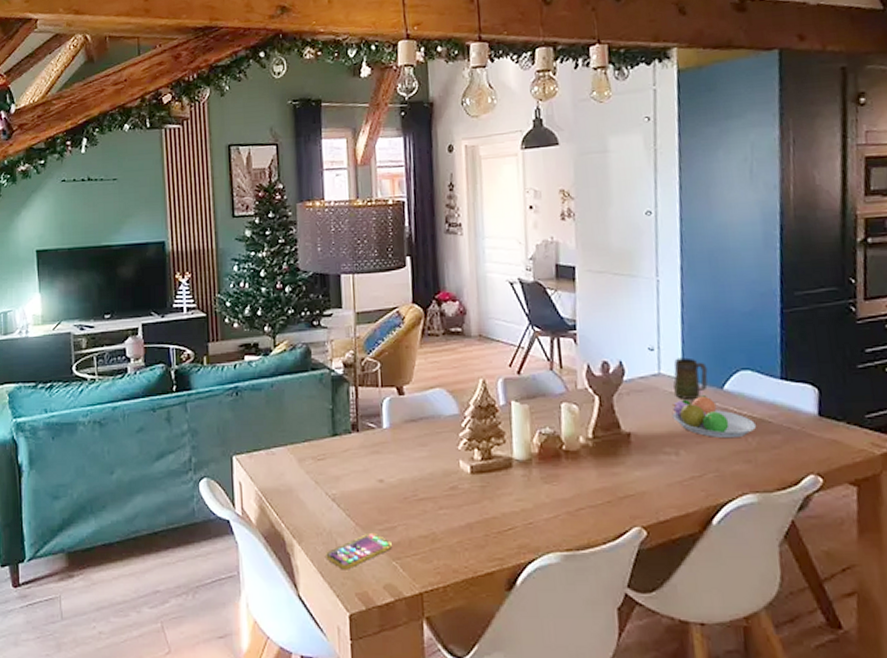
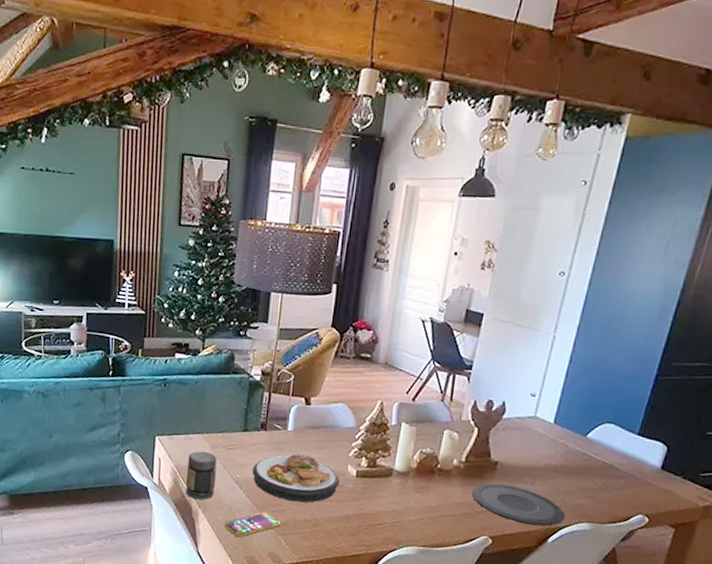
jar: none [273,467,309,528] -> present [186,451,217,500]
plate: none [349,455,454,515] -> present [252,454,340,503]
plate: none [610,460,725,505] -> present [472,483,565,526]
fruit bowl: present [672,395,757,439] -> none [537,439,607,478]
mug: present [673,357,708,399] -> none [544,405,578,442]

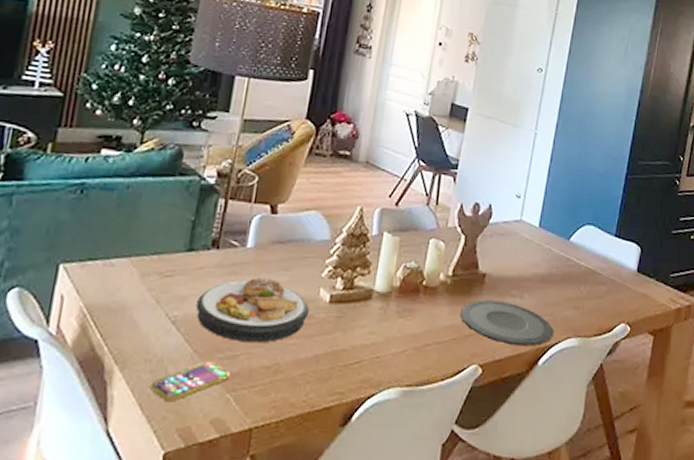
jar: present [186,451,217,500] -> none [97,281,148,353]

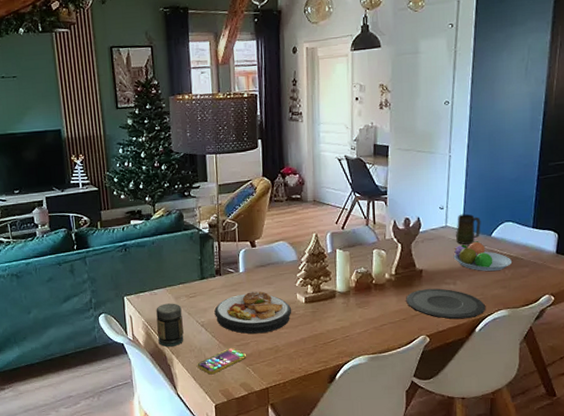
jar: none [97,281,148,353] -> present [156,303,184,347]
fruit bowl: none [524,244,590,286] -> present [453,241,513,272]
mug: none [530,207,561,247] -> present [456,213,481,244]

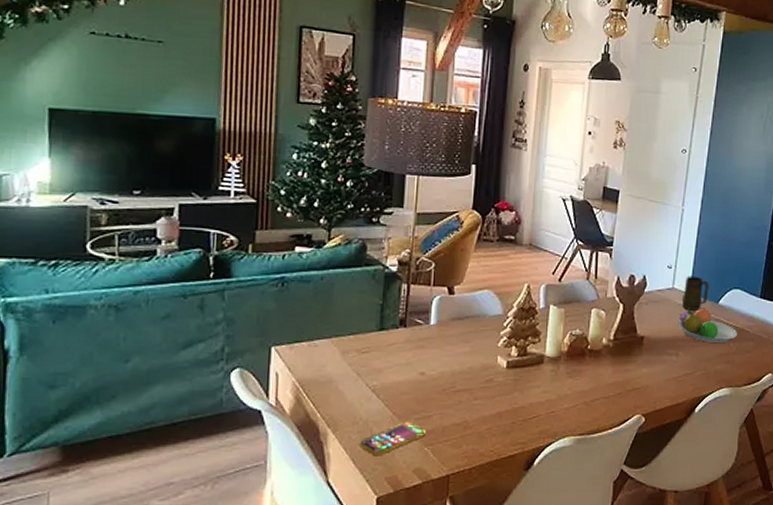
jar: present [156,303,184,347] -> none [311,359,349,418]
plate: present [214,291,292,334] -> none [392,350,490,405]
plate: present [406,288,486,319] -> none [623,359,708,397]

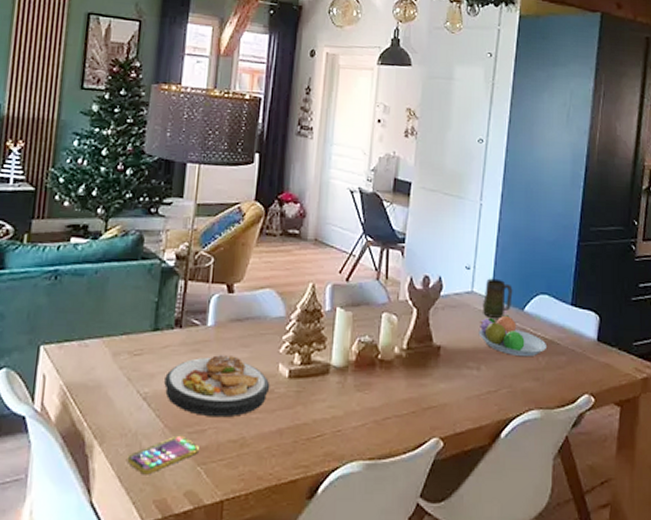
plate: none [392,350,490,405] -> present [164,355,270,418]

